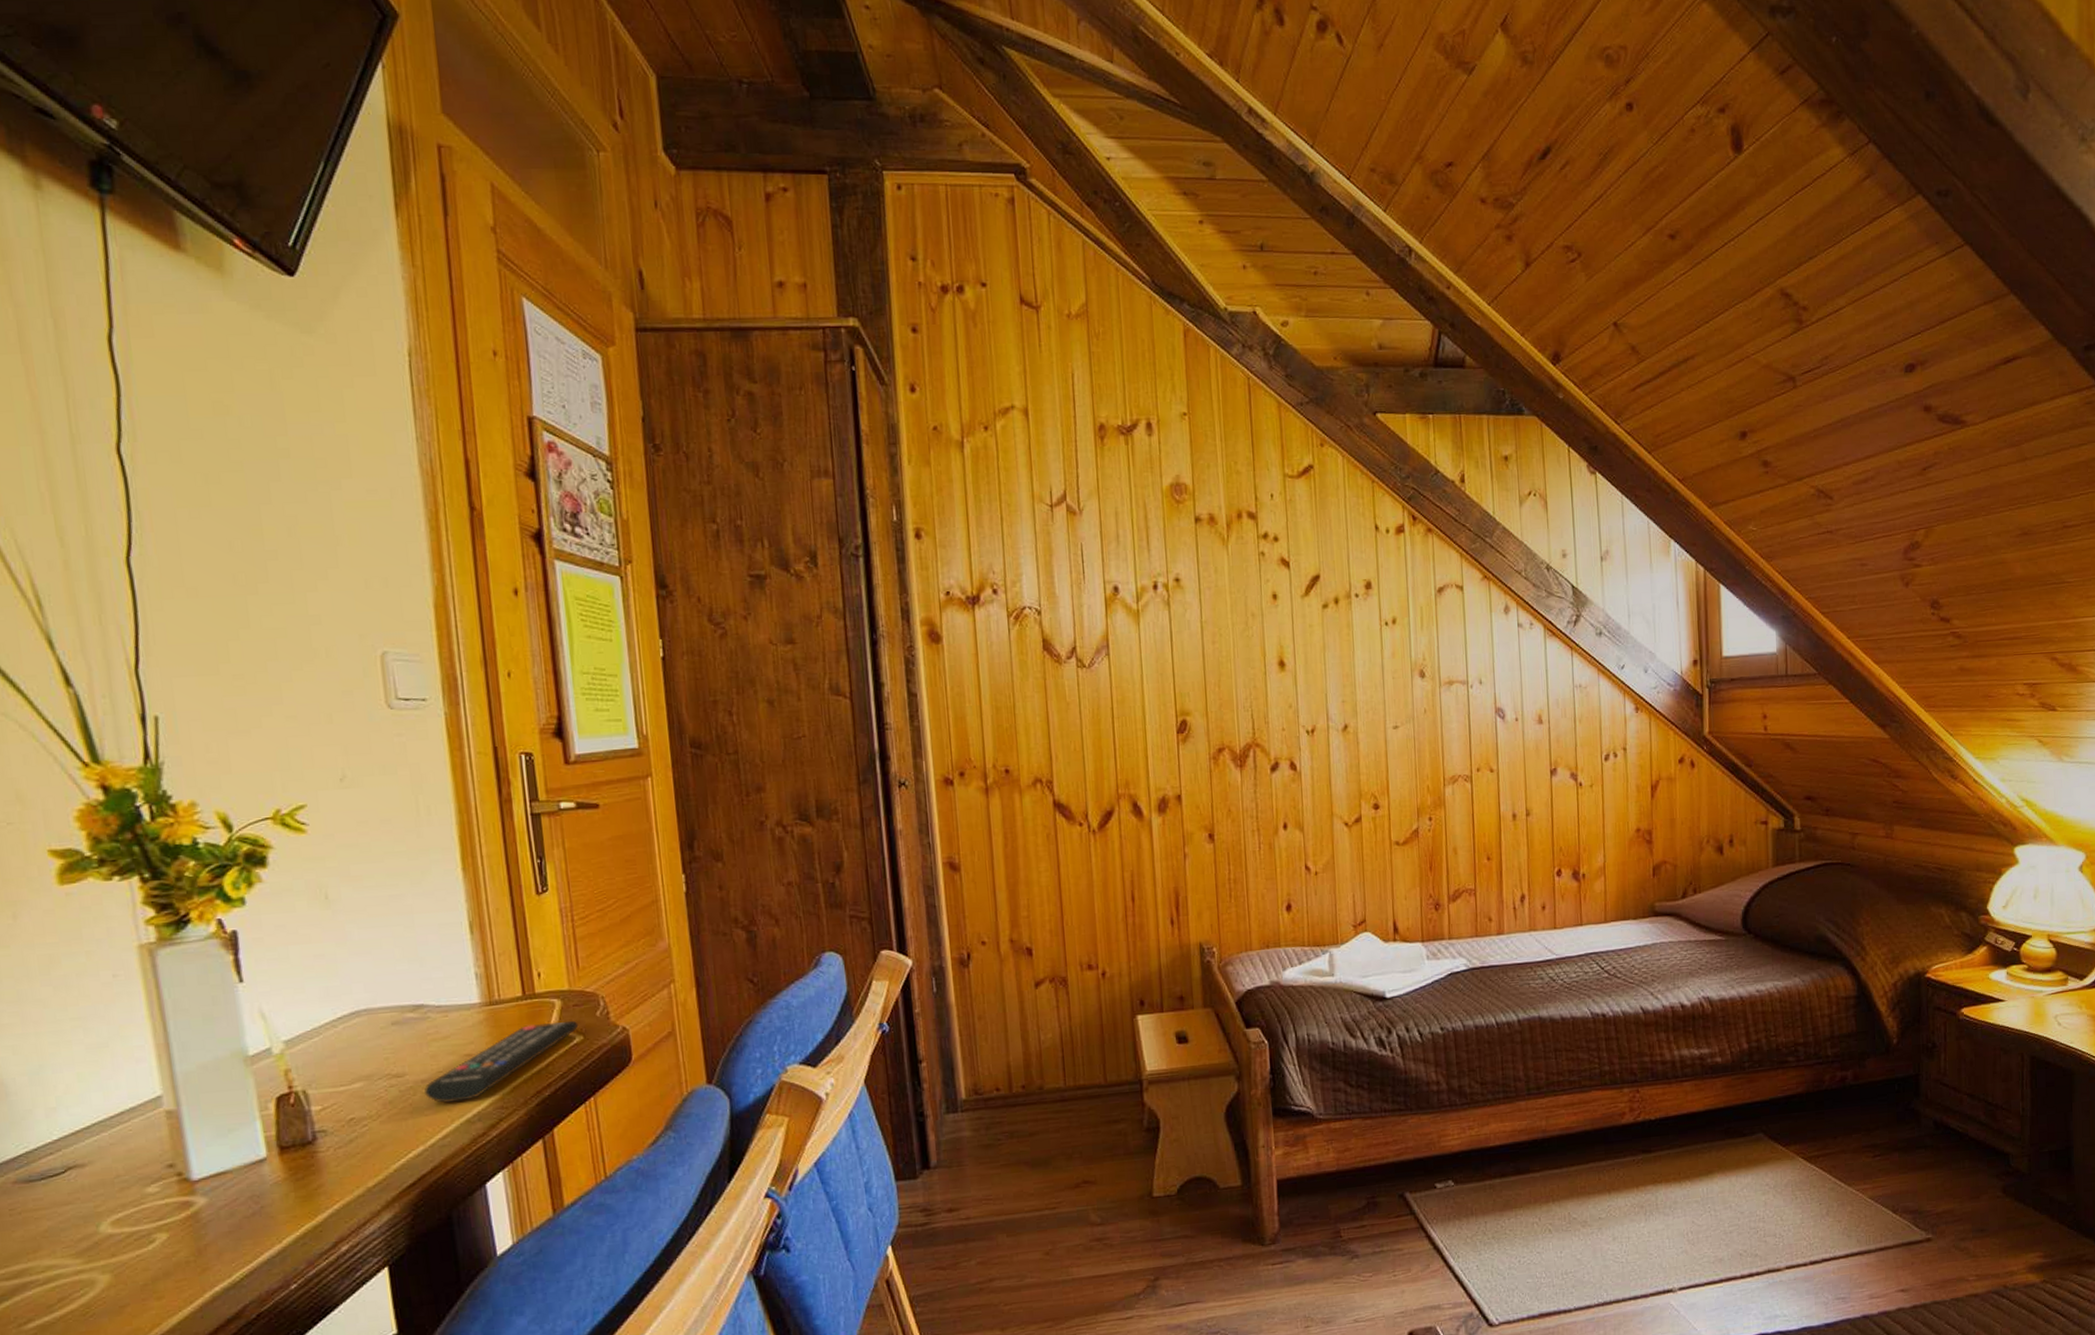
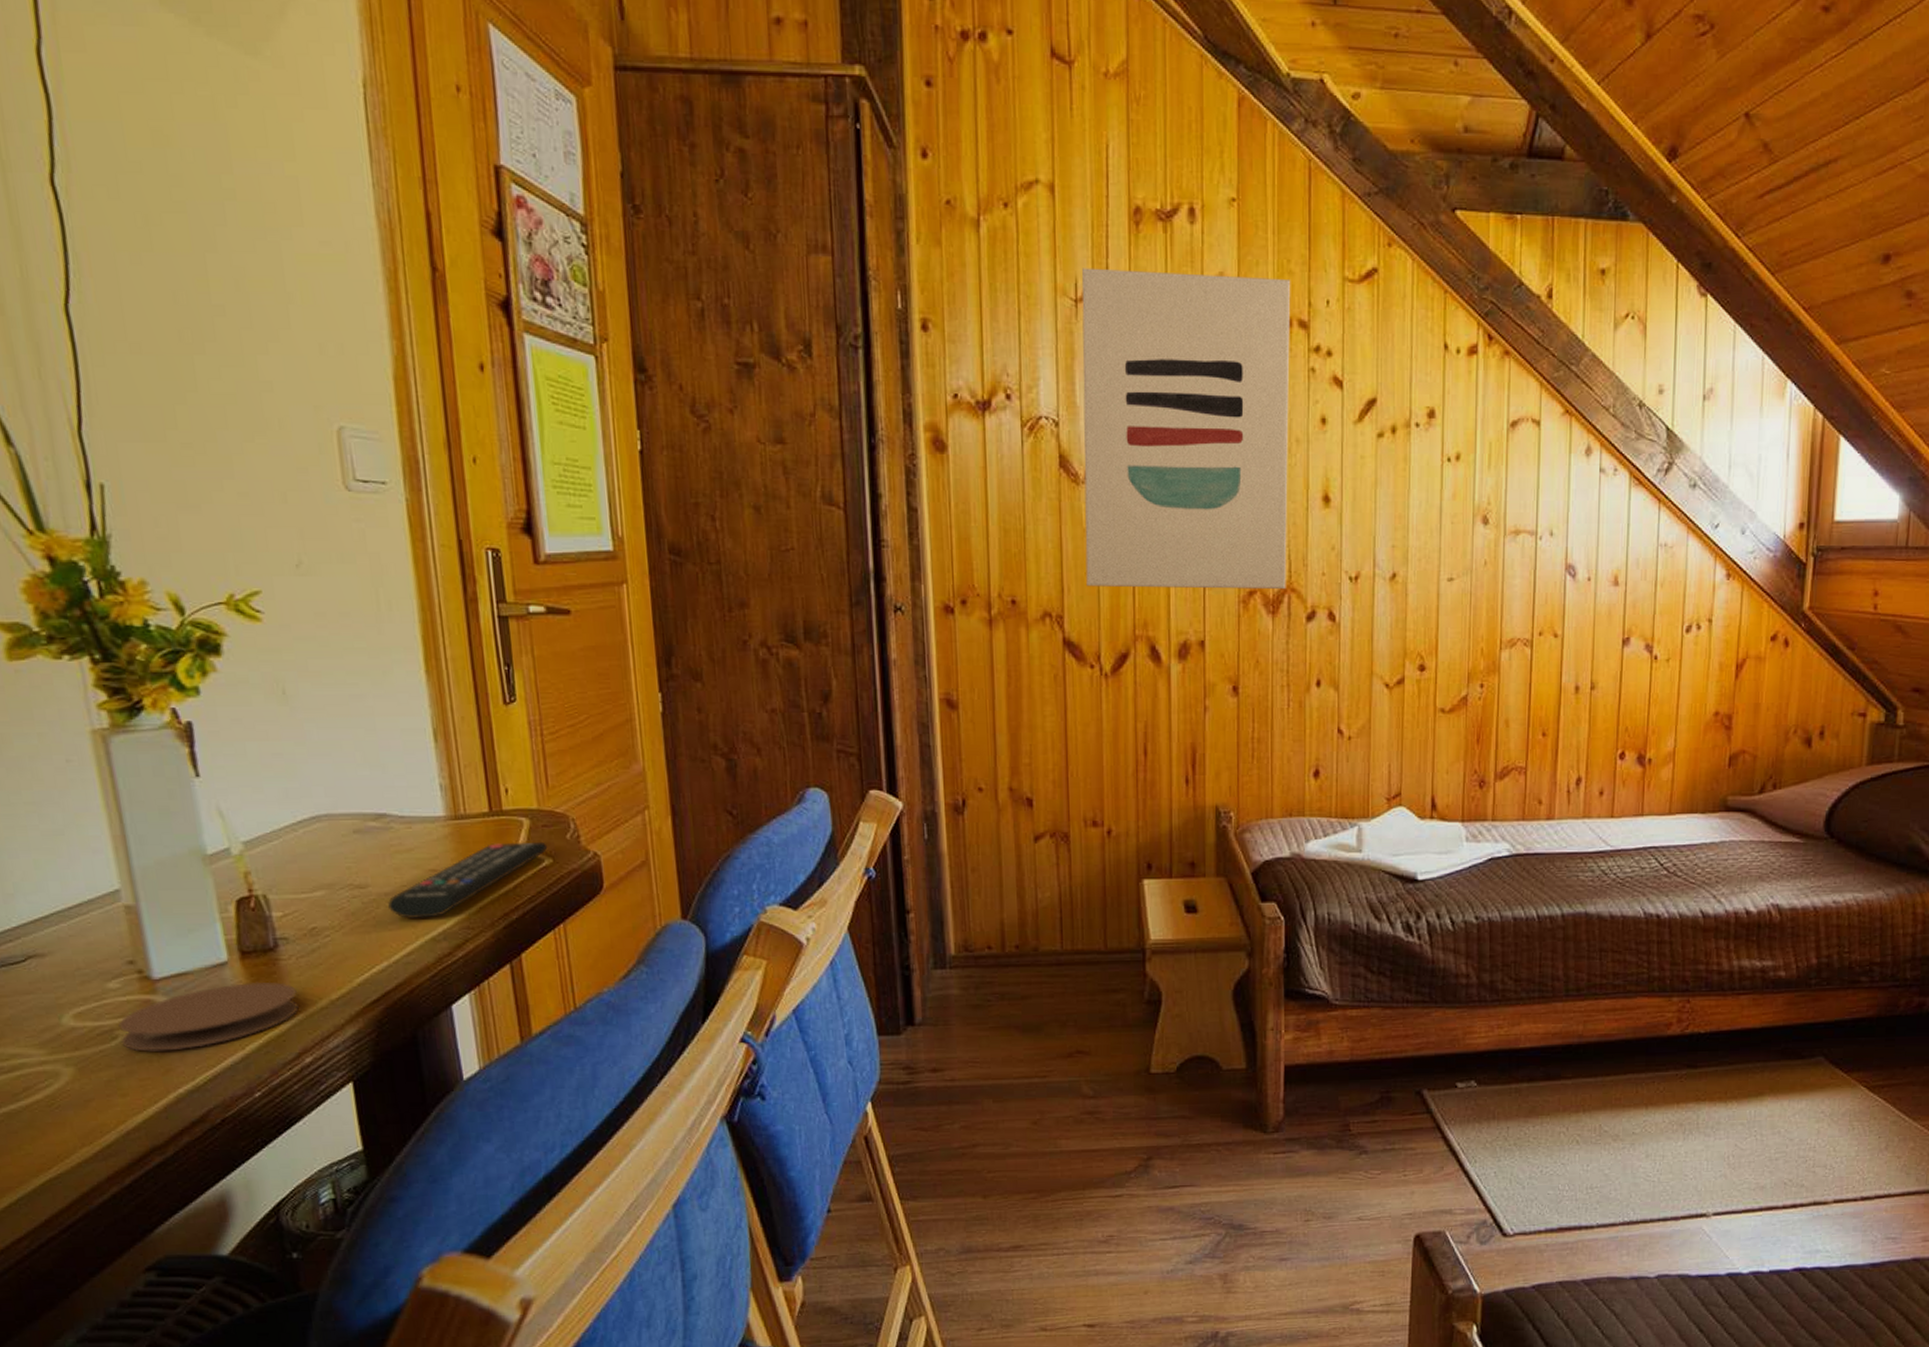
coaster: none [156,1174,336,1254] -> present [118,981,299,1052]
wall art: none [1055,477,1251,754] -> present [1081,268,1291,590]

